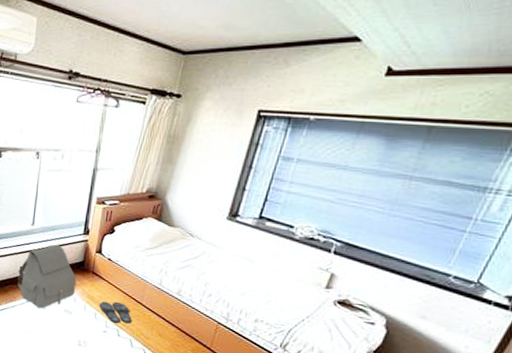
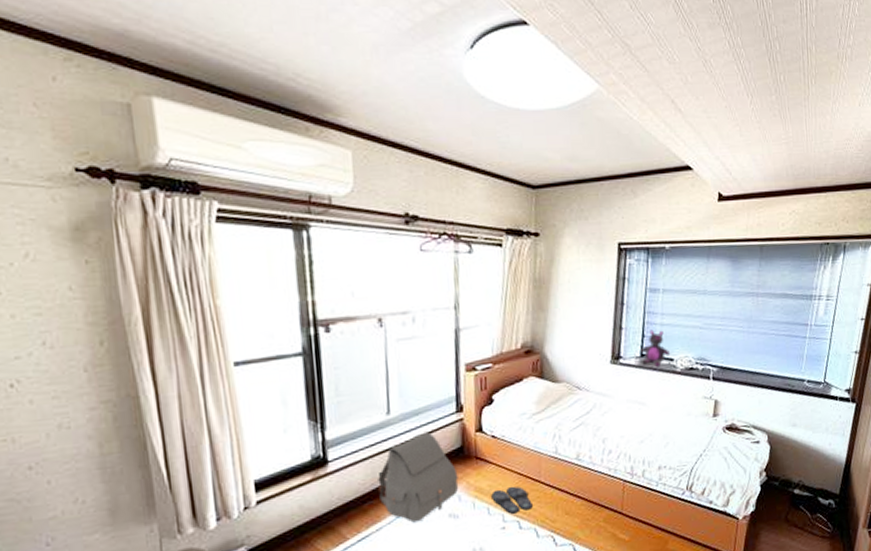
stuffed animal: none [257,195,292,232] -> present [640,329,671,368]

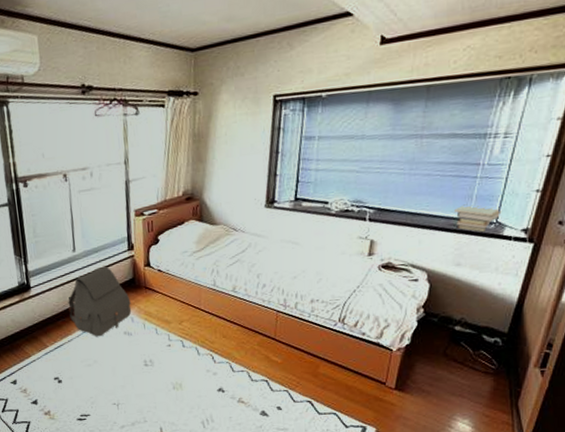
slippers: present [491,486,533,514] -> none [158,312,194,334]
stuffed animal: present [640,329,671,368] -> none [294,175,326,211]
books: none [789,364,828,393] -> present [454,204,502,233]

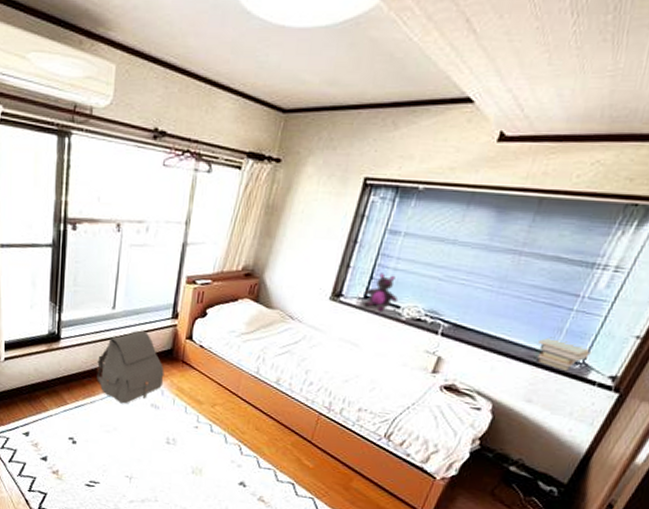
stuffed animal: none [294,175,326,211] -> present [362,273,399,313]

